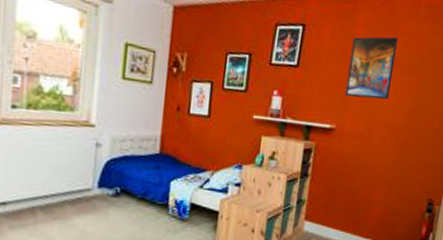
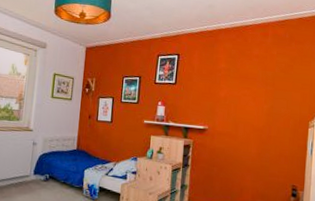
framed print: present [345,36,399,100] -> none [213,59,253,106]

